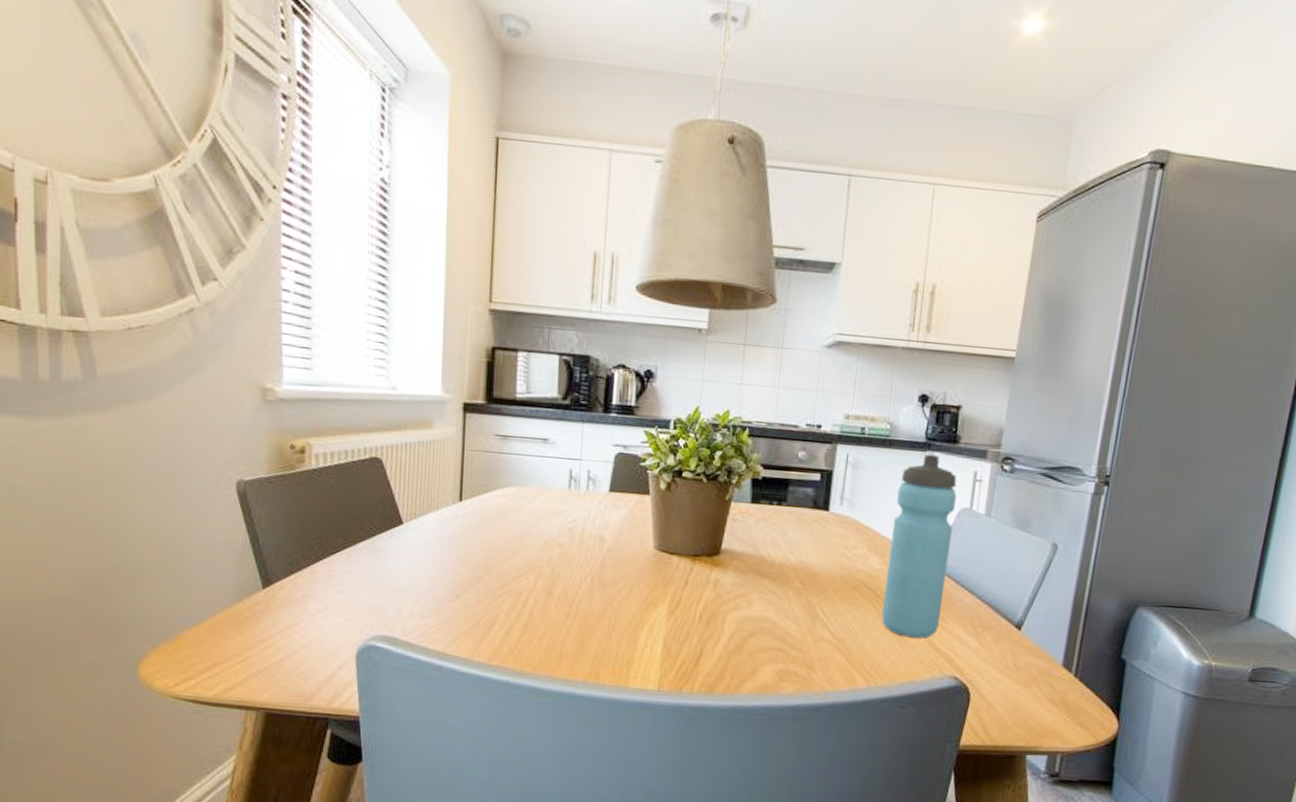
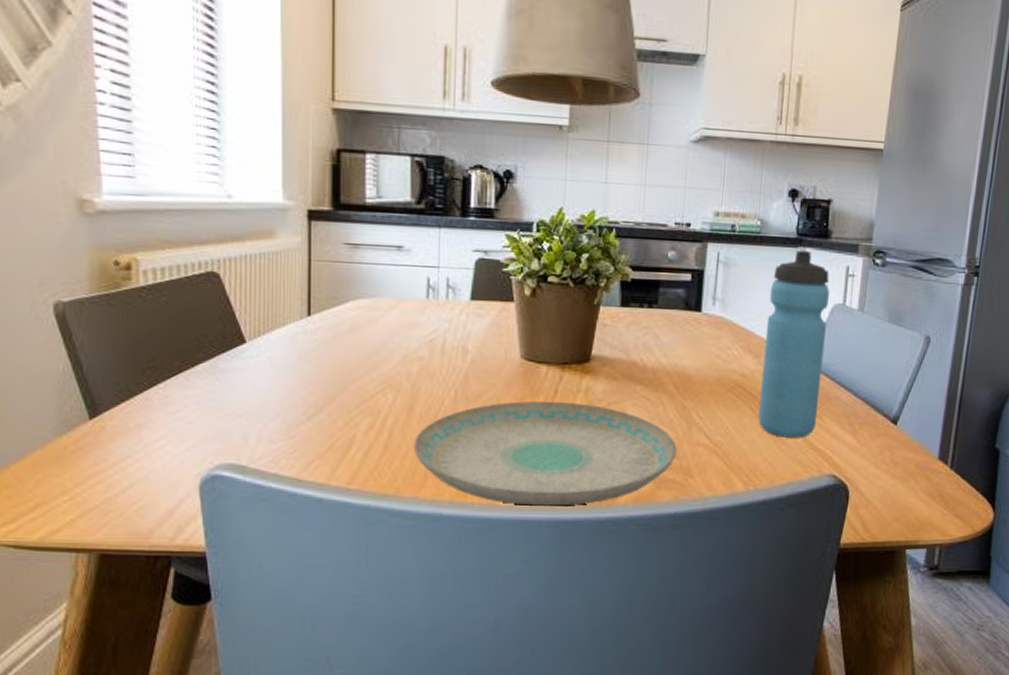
plate: none [551,590,801,693] -> present [413,401,677,506]

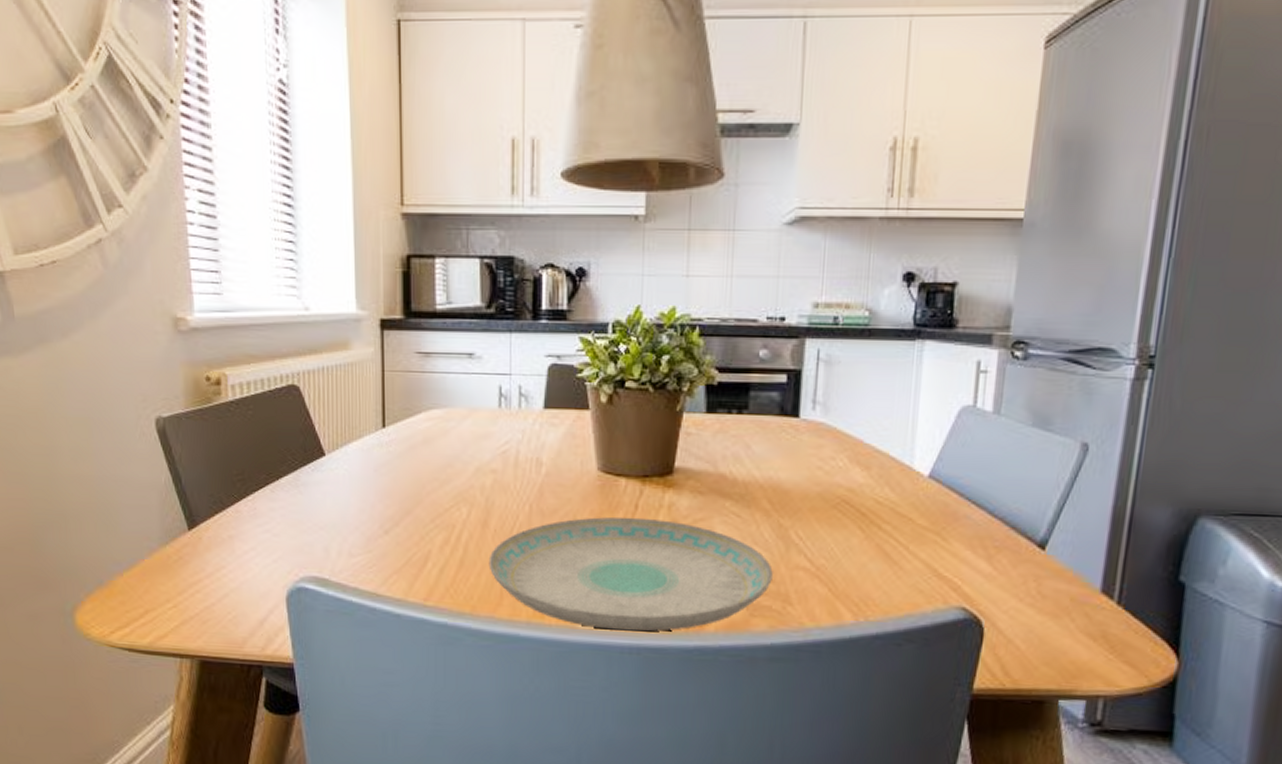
water bottle: present [758,250,830,438] -> none [869,343,956,563]

